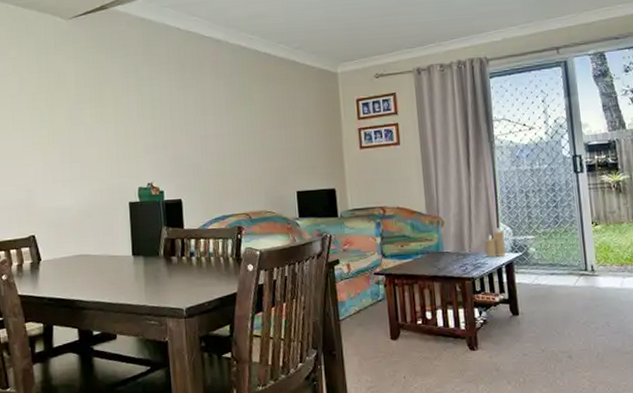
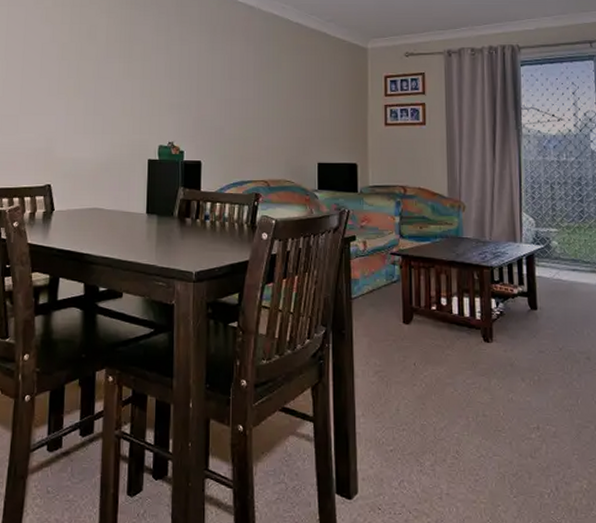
candle: present [485,227,506,257] -> none [505,217,527,247]

